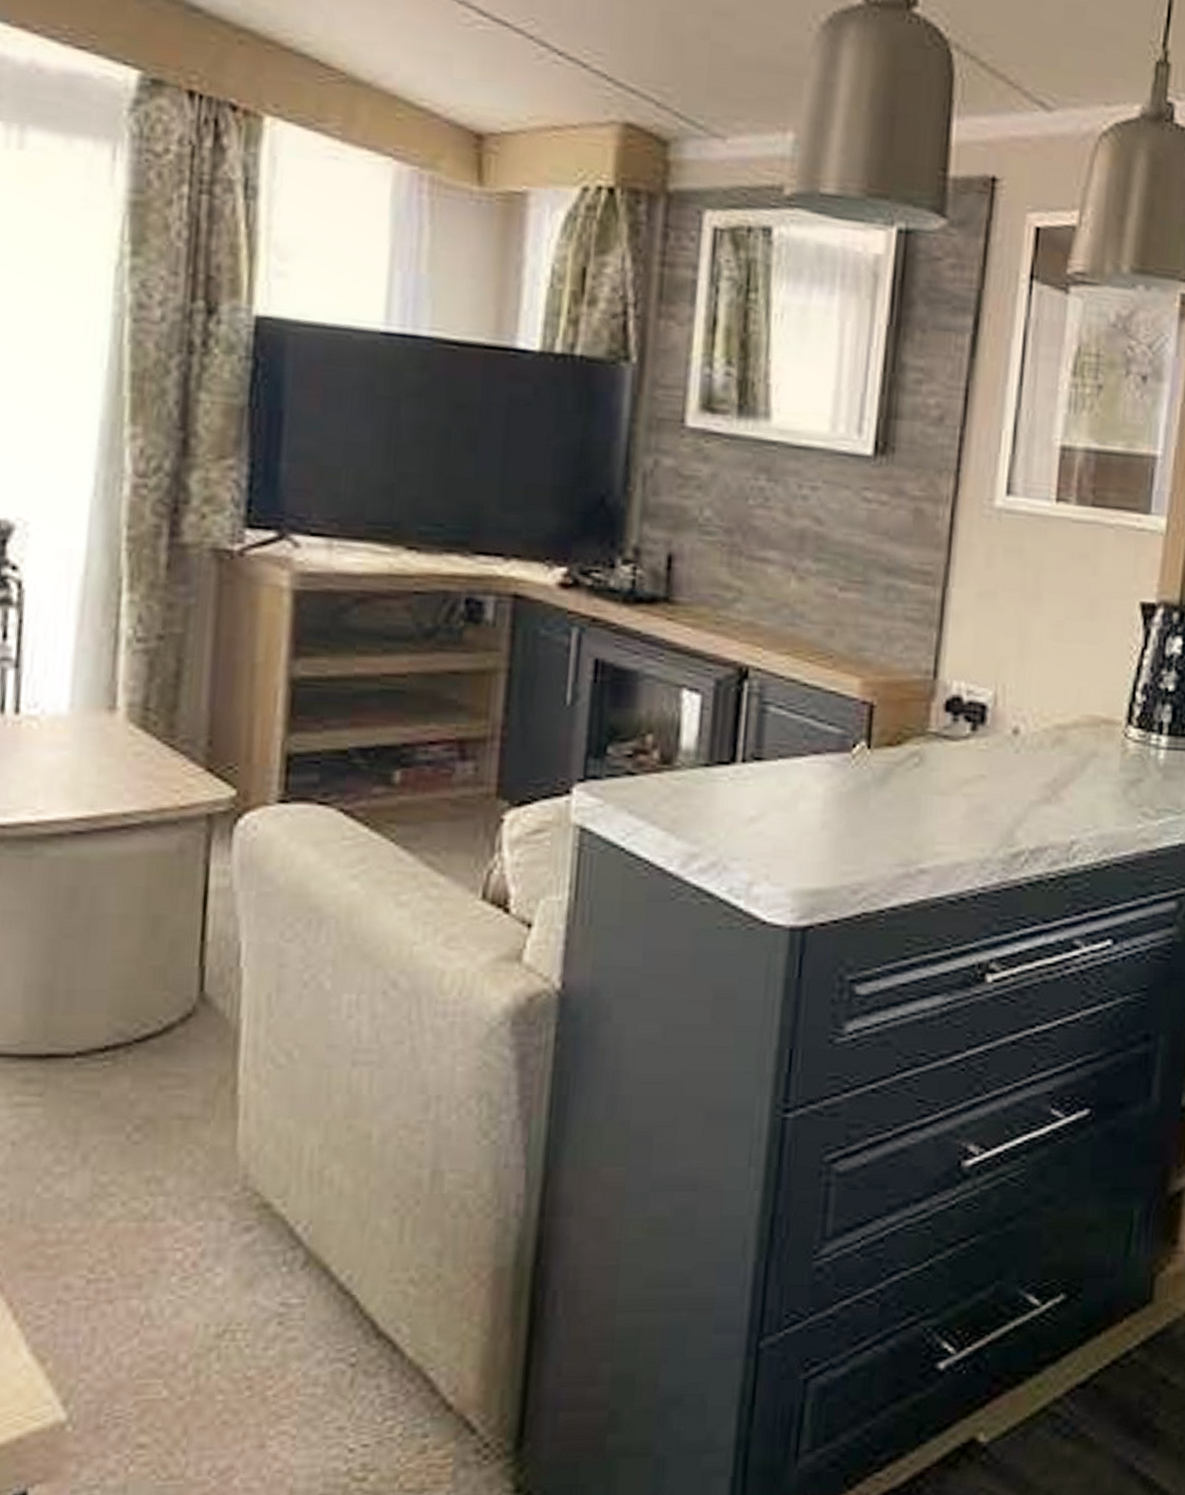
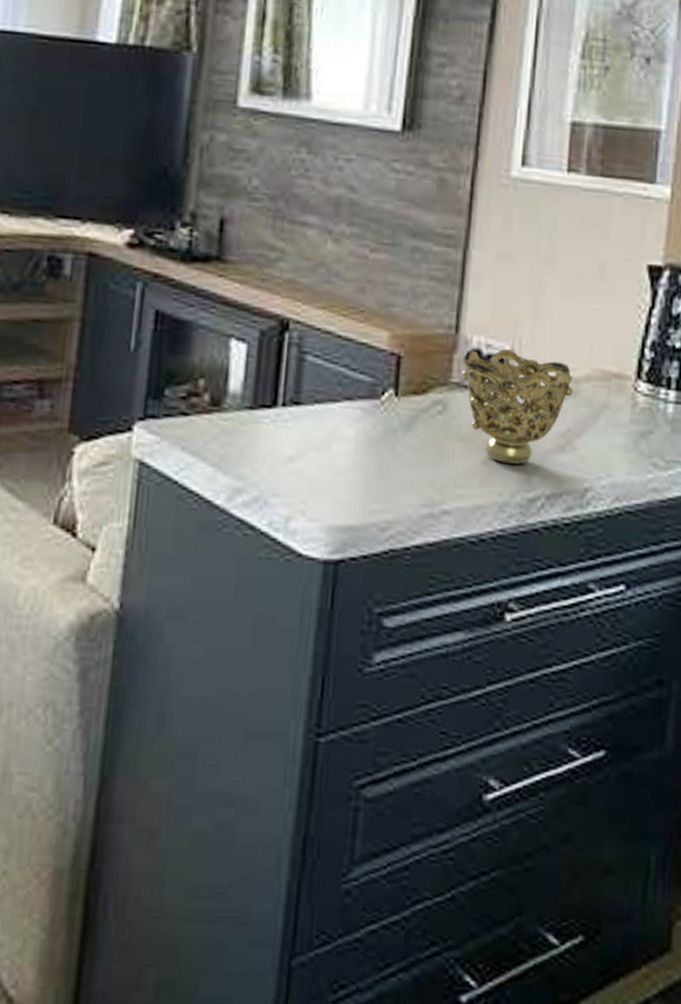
decorative bowl: none [940,695,1061,819] -> present [462,349,574,465]

